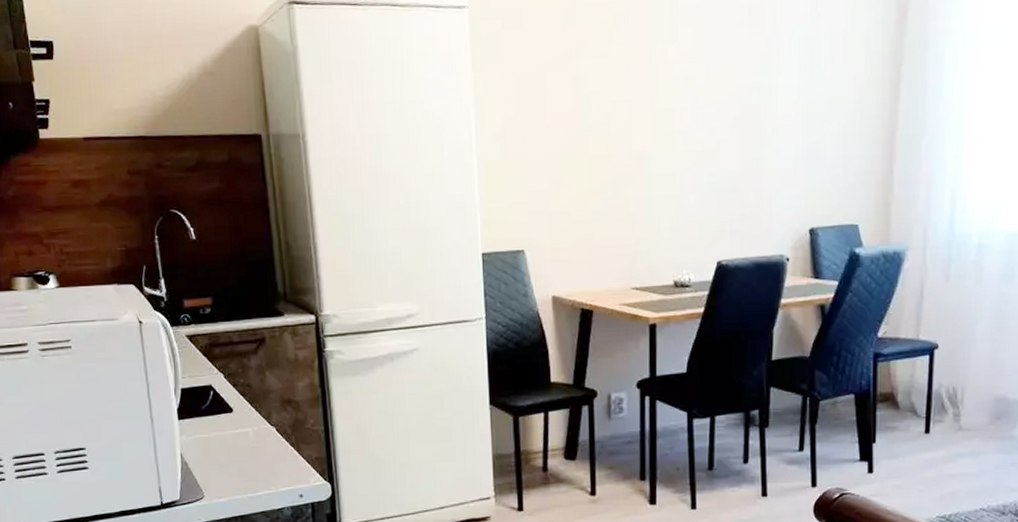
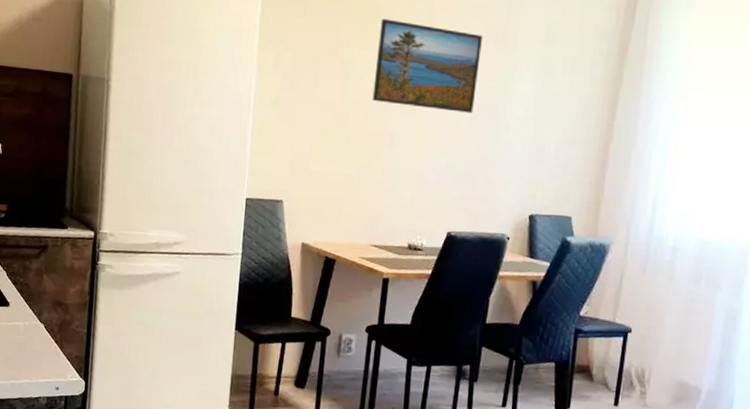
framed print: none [612,16,734,119] -> present [372,18,482,113]

